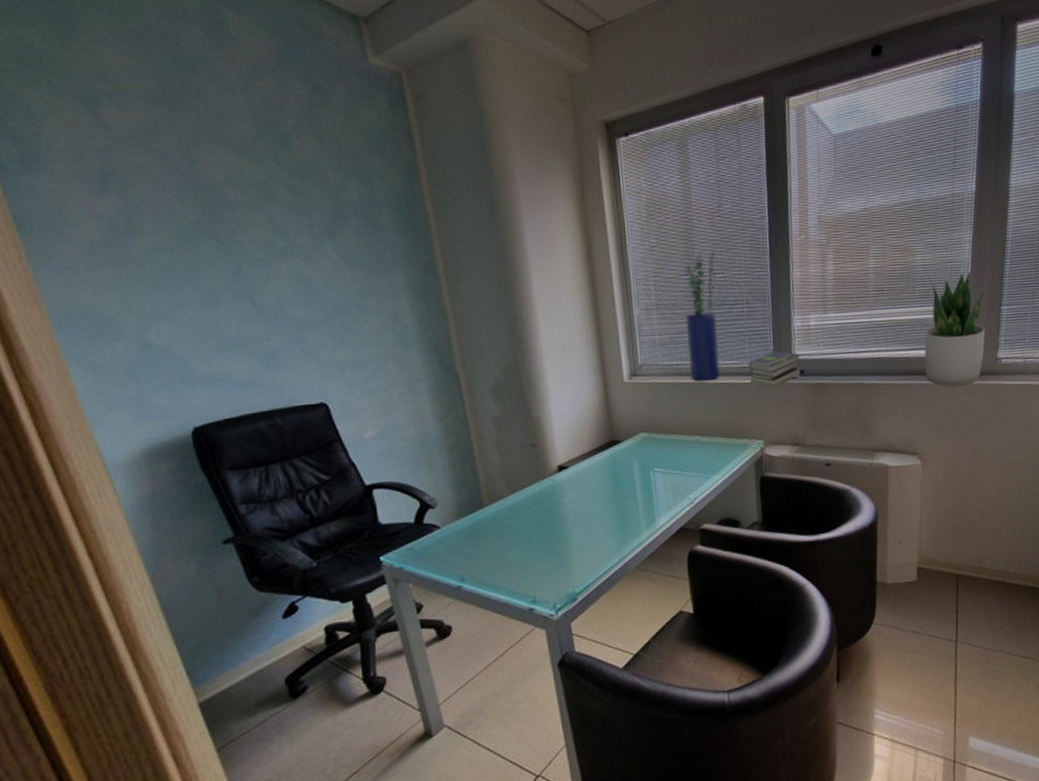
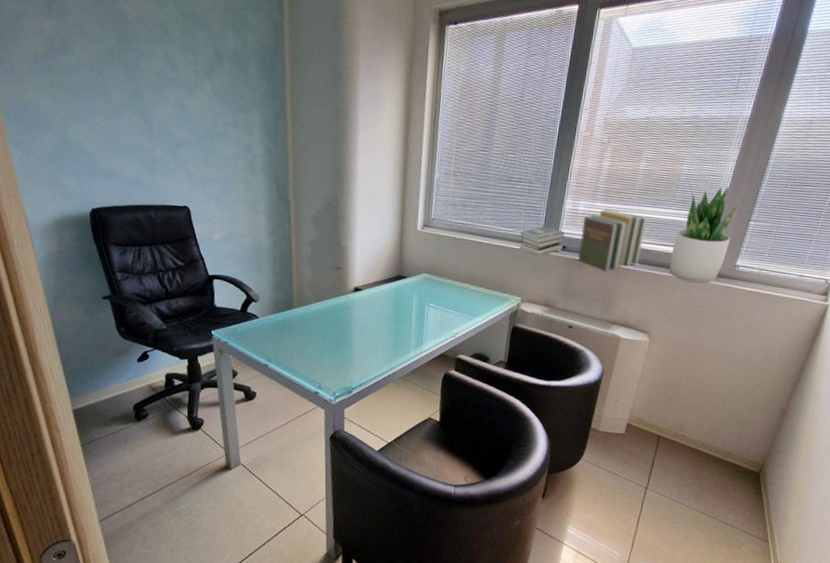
vase: present [685,249,720,383] -> none [471,132,510,243]
books: none [817,317,890,393] -> present [578,208,647,273]

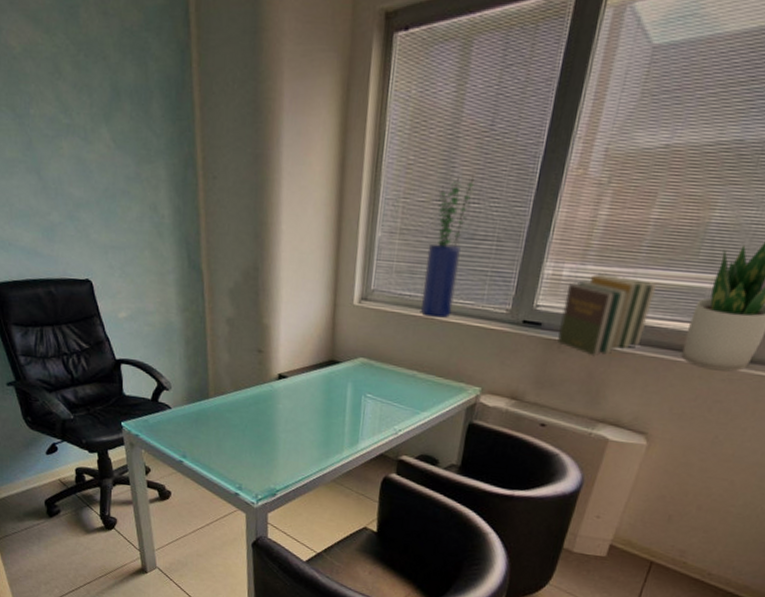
vase: none [471,132,510,243] -> present [420,174,474,319]
books: present [519,226,565,258] -> none [480,298,542,338]

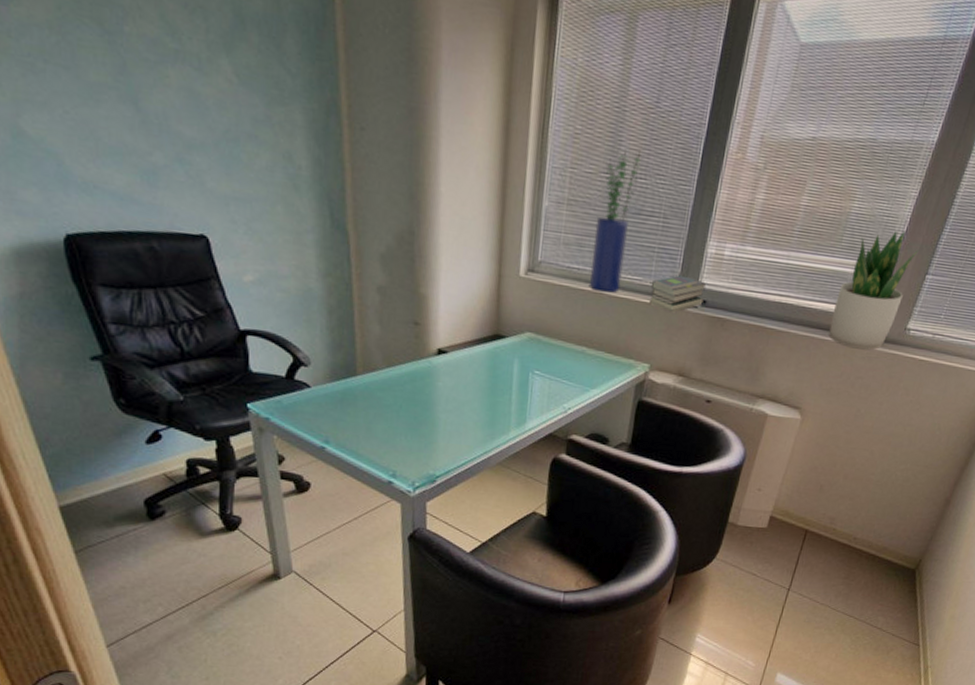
books: none [480,298,542,338] -> present [648,275,706,315]
books: present [557,272,657,357] -> none [721,253,807,335]

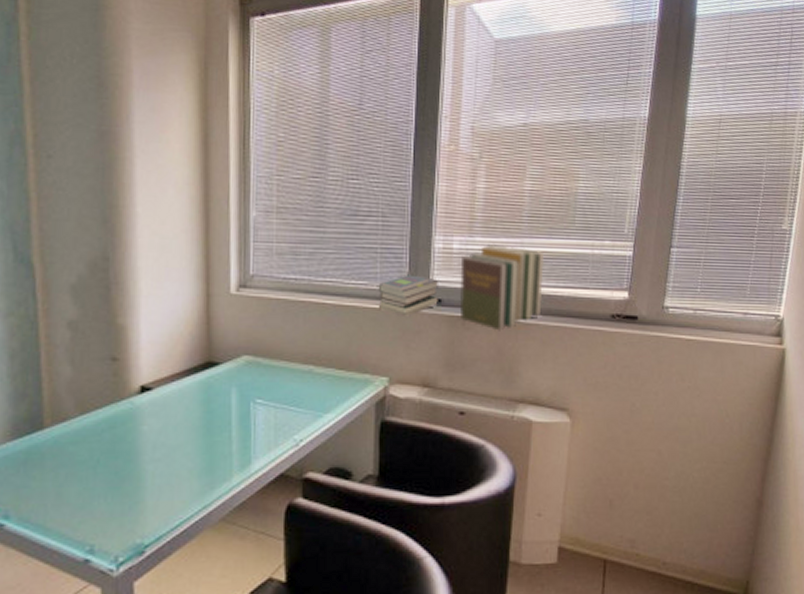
vase: present [589,149,641,294] -> none [309,151,350,303]
books: none [721,253,807,335] -> present [459,243,544,331]
planter: present [828,231,919,351] -> none [581,205,657,335]

